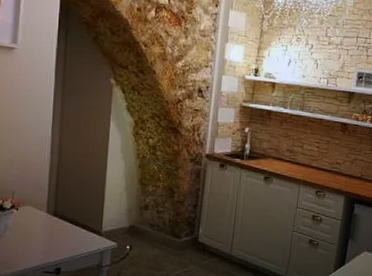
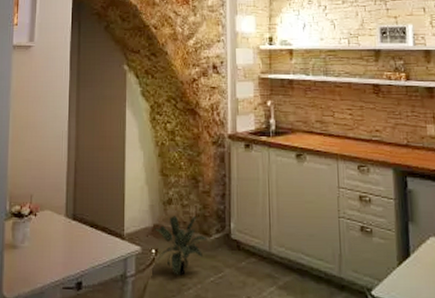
potted plant: none [129,219,178,269] -> present [153,216,208,277]

